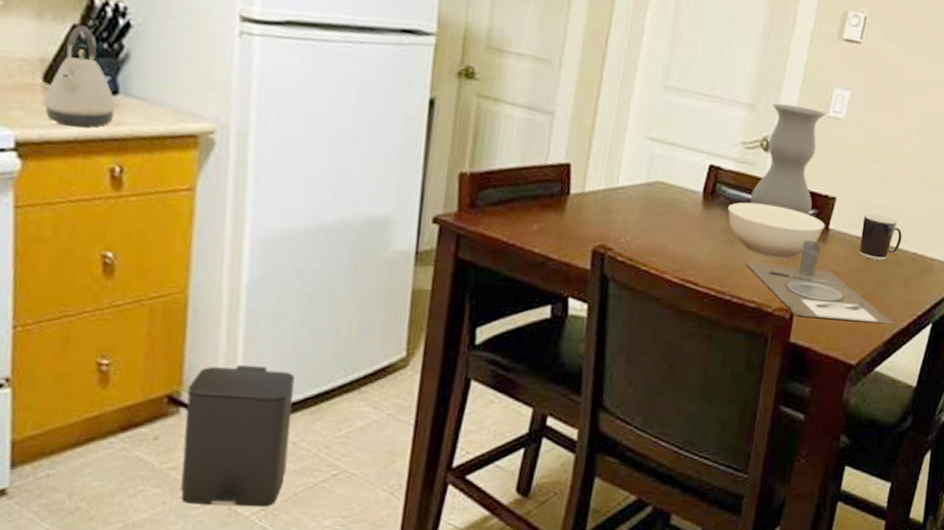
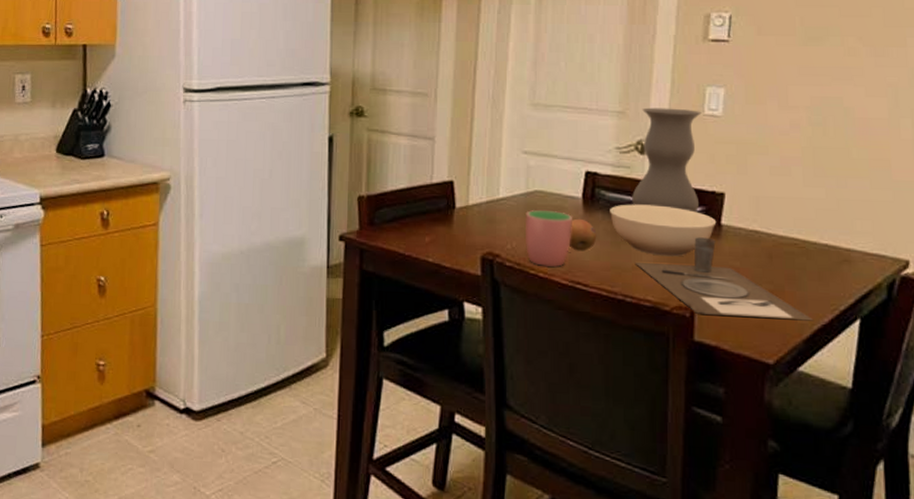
kettle: present [43,25,117,127] -> none [57,109,104,183]
pedal bin: present [181,364,295,506] -> none [158,364,238,487]
cup: none [640,201,692,265] -> present [524,209,573,268]
fruit: none [683,214,713,249] -> present [568,218,597,251]
mug: present [859,214,902,261] -> none [759,208,808,254]

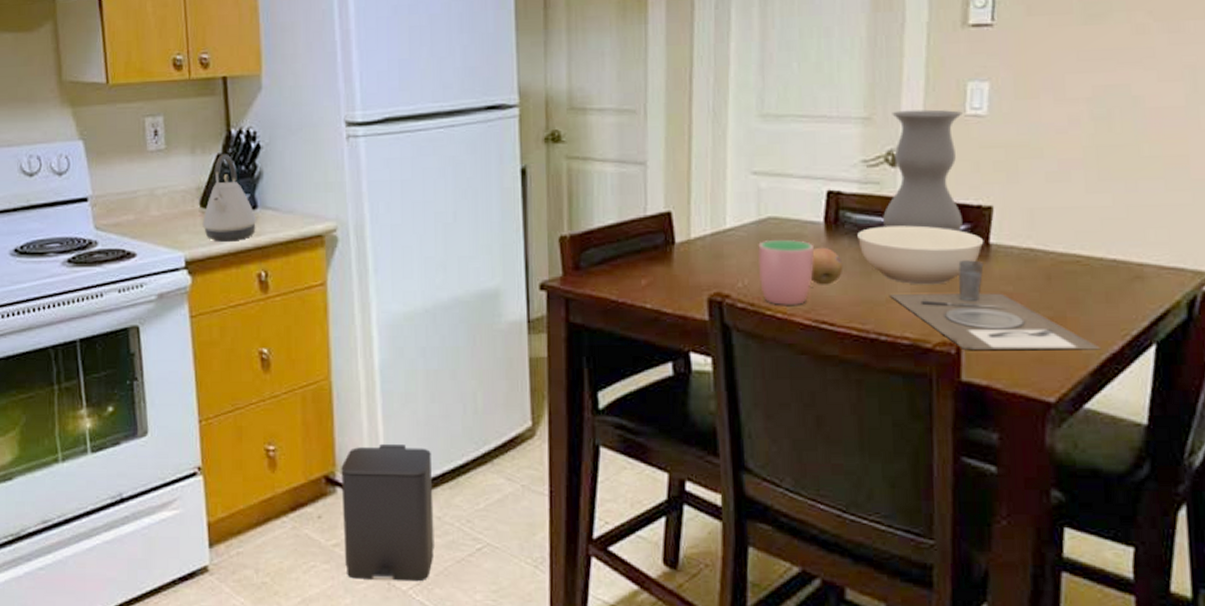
kettle: none [57,109,104,183] -> present [202,154,257,242]
pedal bin: none [158,364,238,487] -> present [341,443,434,581]

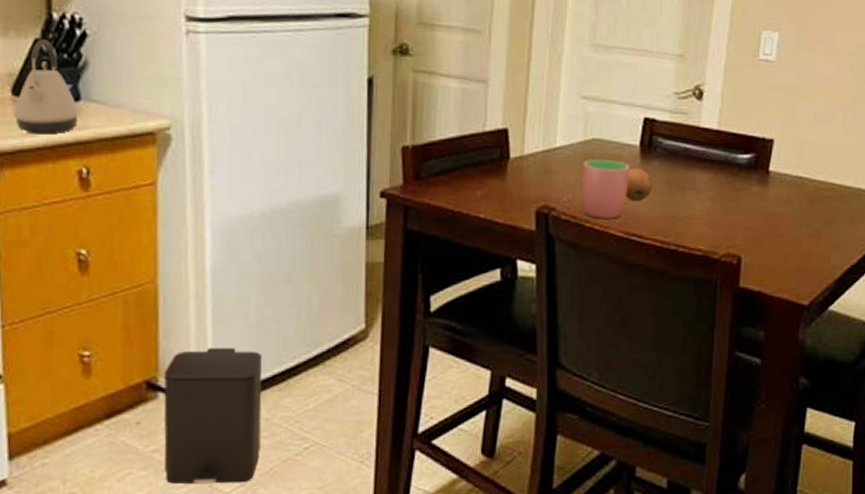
bowl: present [857,225,984,285] -> none [666,151,765,205]
vase: present [883,109,963,232] -> none [688,51,756,160]
place setting: present [890,260,1102,350] -> none [689,184,845,262]

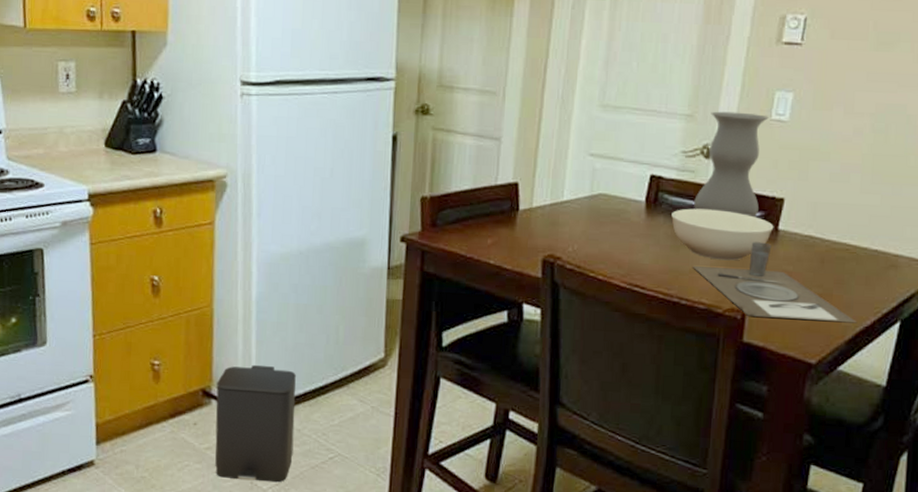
kettle: present [14,39,80,134] -> none [106,101,156,180]
cup: present [581,158,630,220] -> none [587,212,635,271]
fruit: present [625,167,653,202] -> none [629,222,658,255]
bowl: none [666,151,765,205] -> present [671,208,774,261]
vase: none [688,51,756,160] -> present [694,111,769,218]
place setting: none [689,184,845,262] -> present [693,242,858,323]

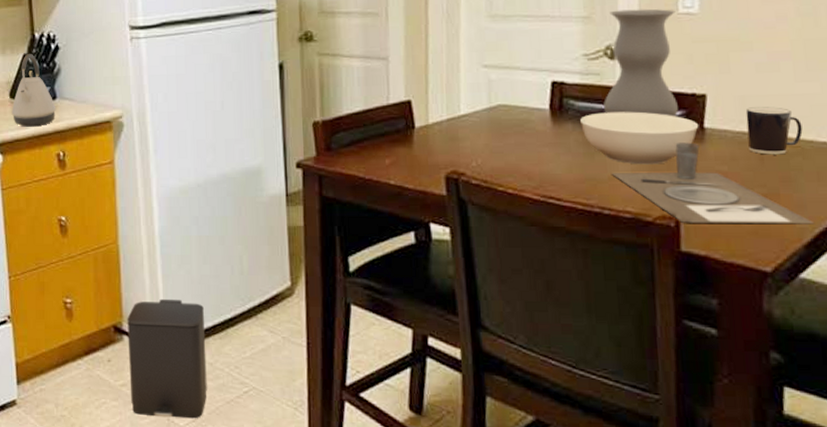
kettle: none [106,101,156,180] -> present [11,54,57,127]
mug: none [813,213,860,259] -> present [745,107,803,155]

